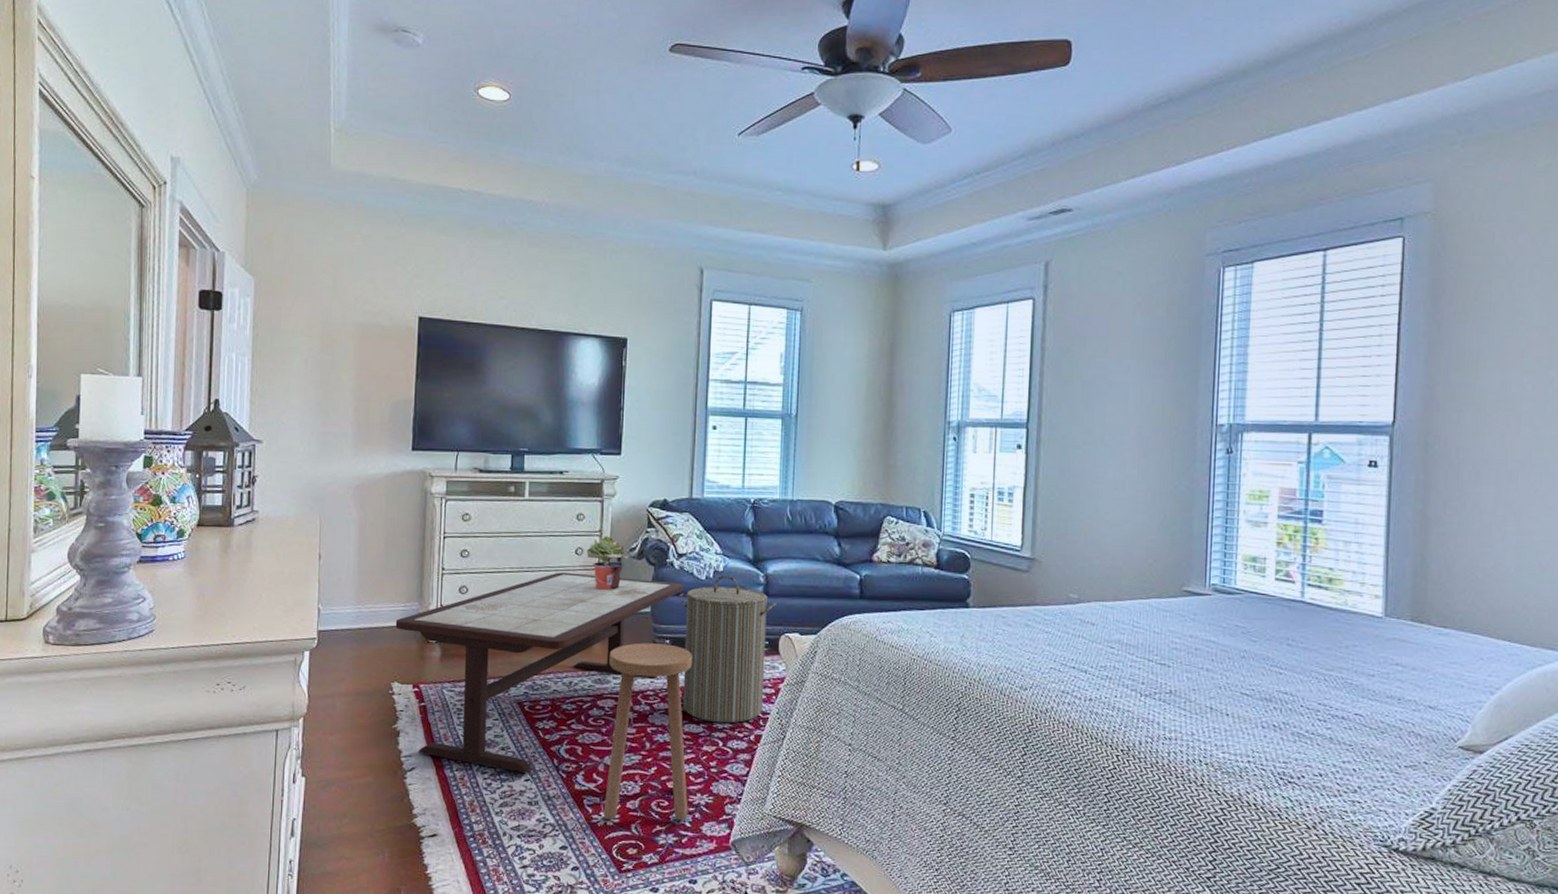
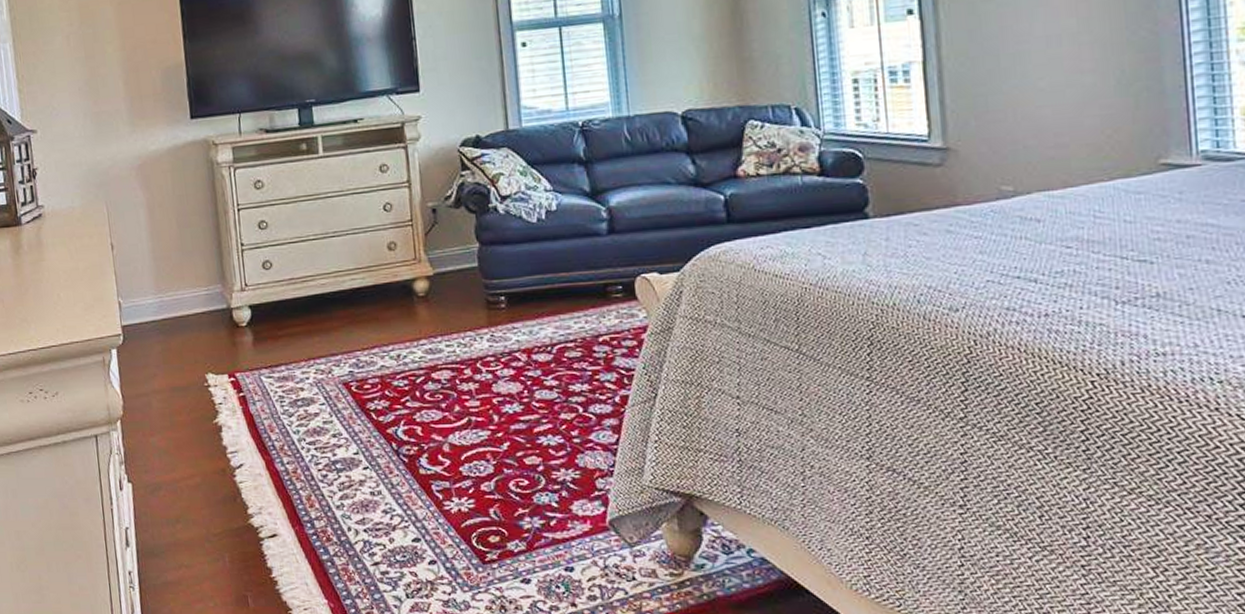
coffee table: present [395,572,684,773] -> none [200,229,513,460]
potted plant: present [586,536,628,590] -> none [396,186,444,248]
stool: present [603,643,692,820] -> none [438,301,554,505]
laundry hamper: present [679,575,776,724] -> none [509,214,626,386]

